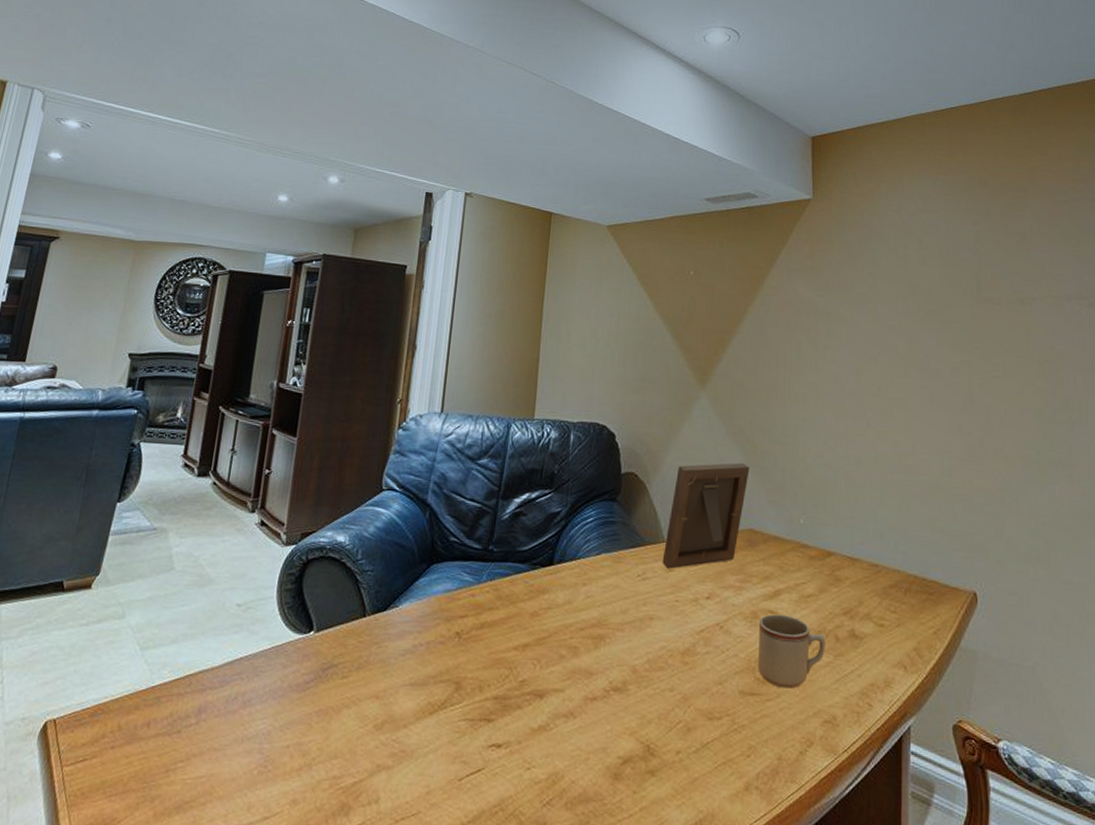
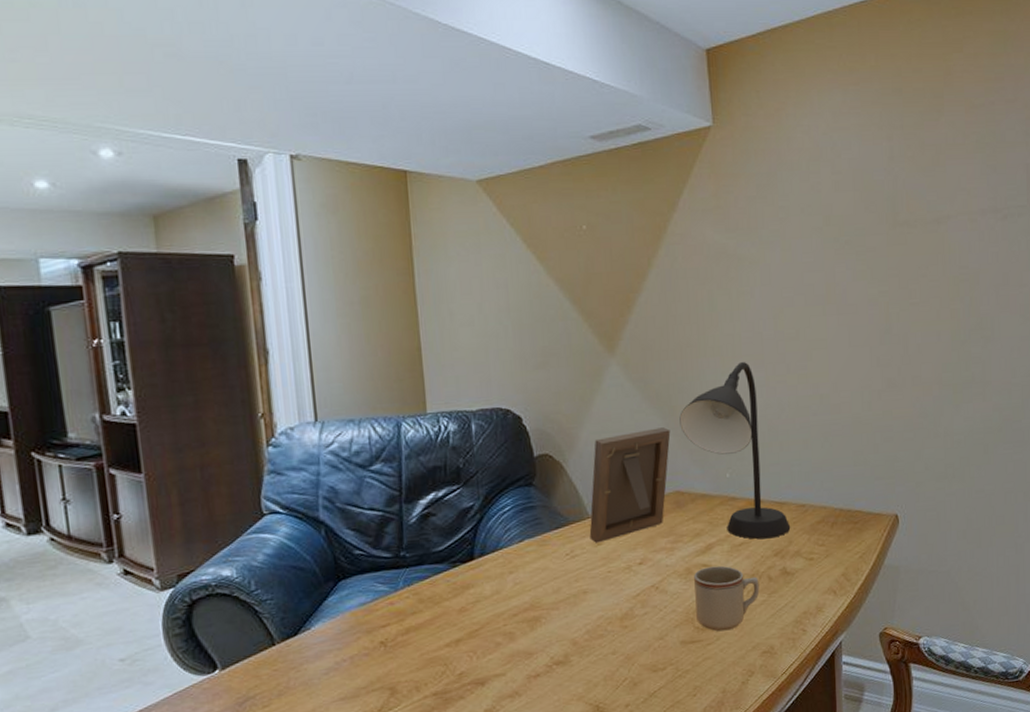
desk lamp: none [759,411,862,595] -> present [679,362,791,539]

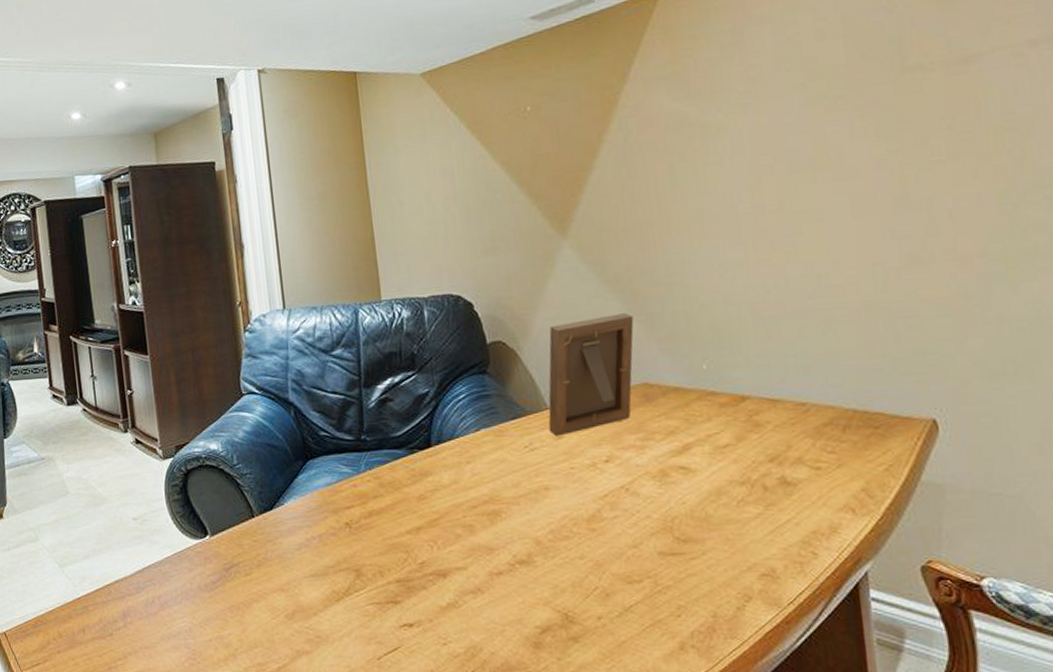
desk lamp: present [679,362,791,539] -> none [643,240,789,442]
mug: present [694,565,760,631] -> none [670,469,753,545]

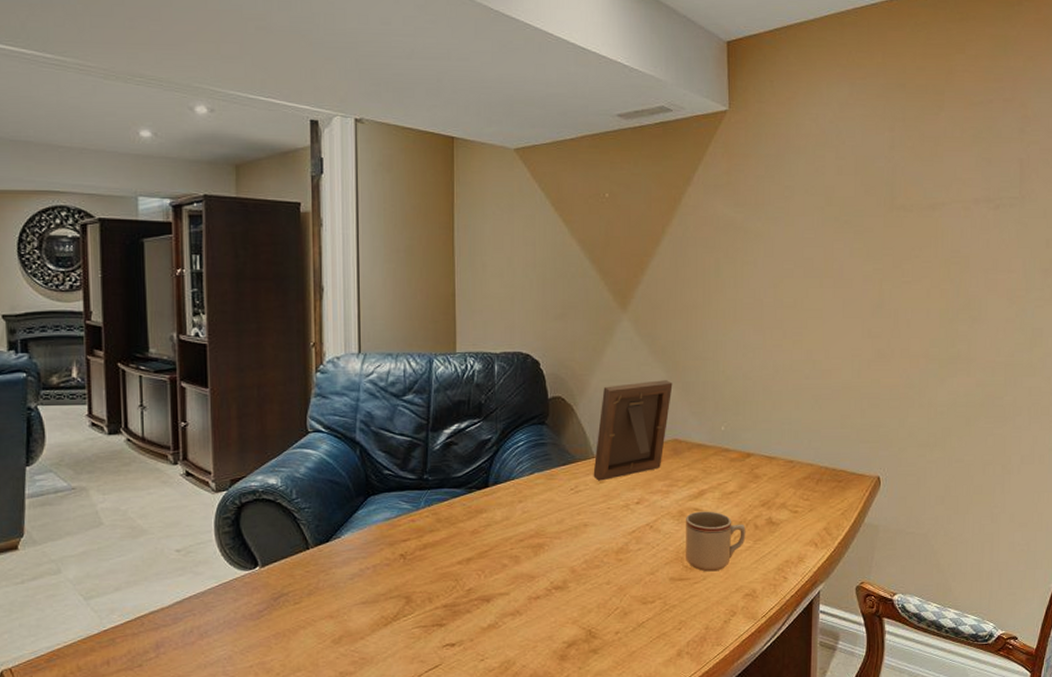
mug: none [670,469,753,545] -> present [686,511,746,572]

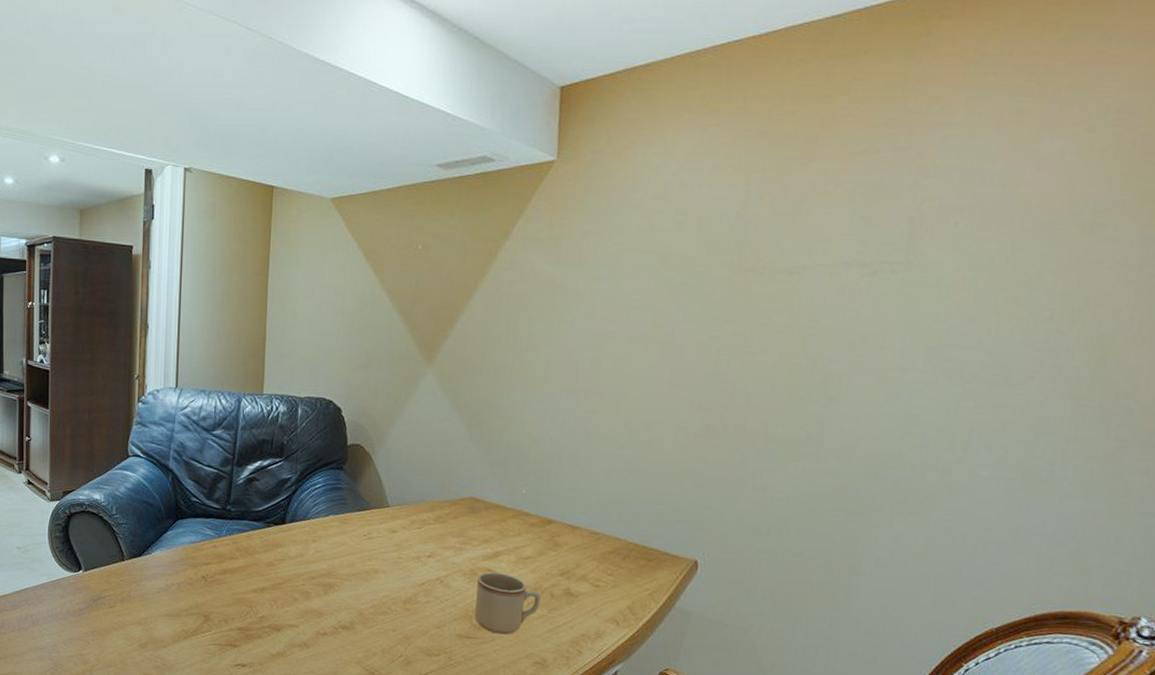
picture frame: present [593,380,673,481] -> none [386,436,474,531]

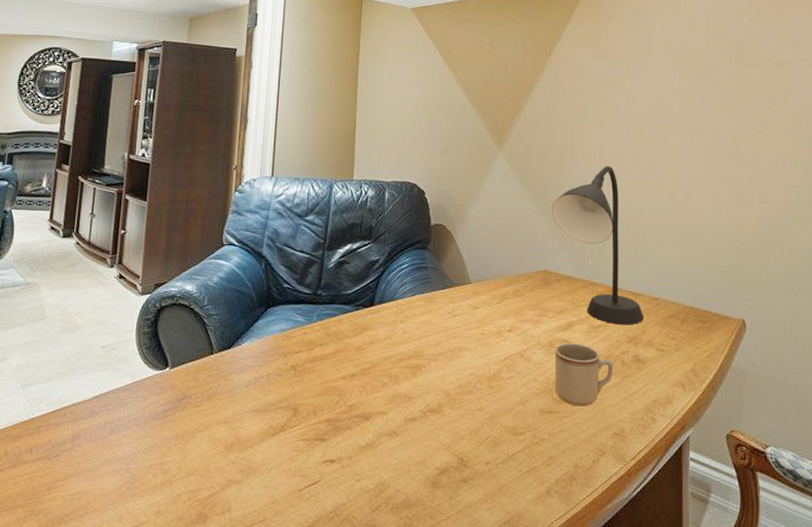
desk lamp: none [484,388,581,559] -> present [552,166,644,325]

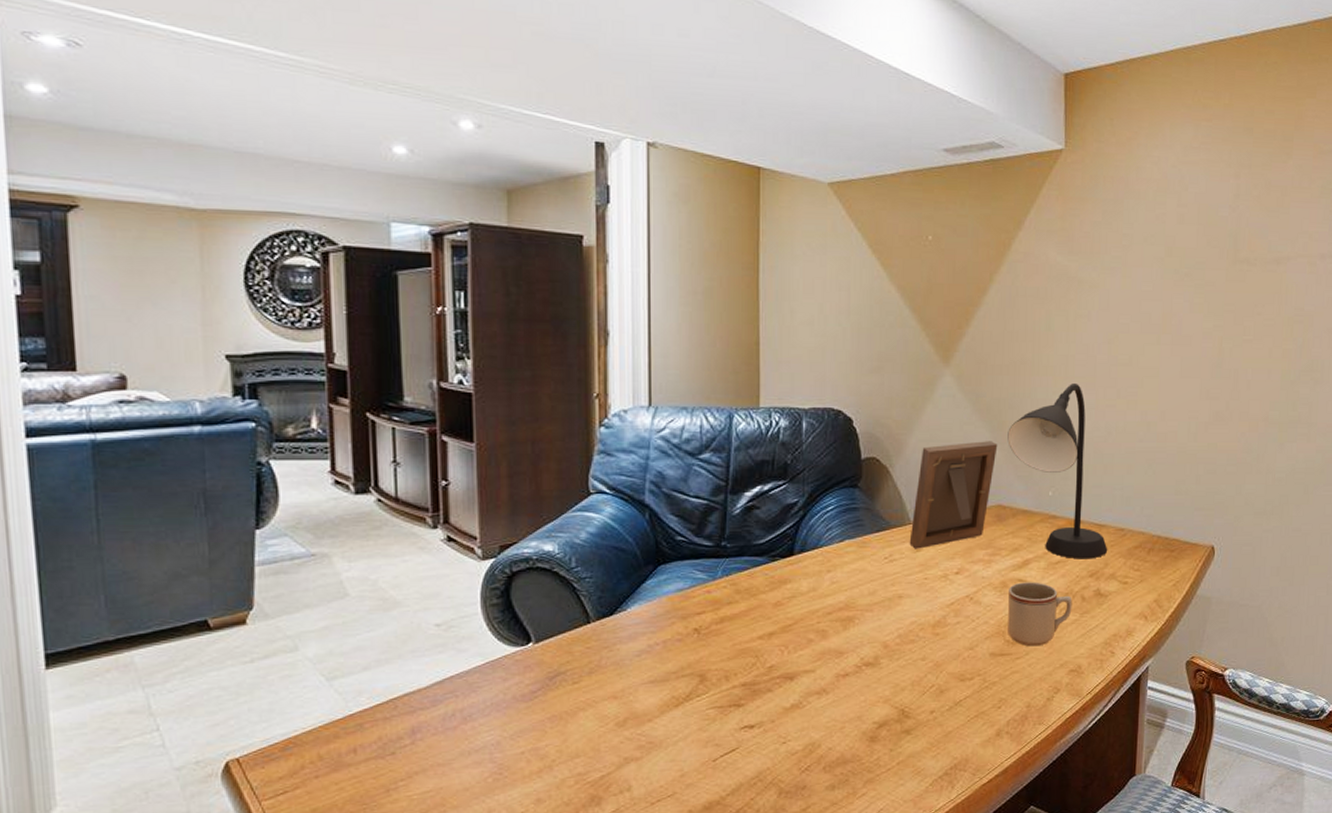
picture frame: none [469,213,544,307] -> present [909,441,998,549]

